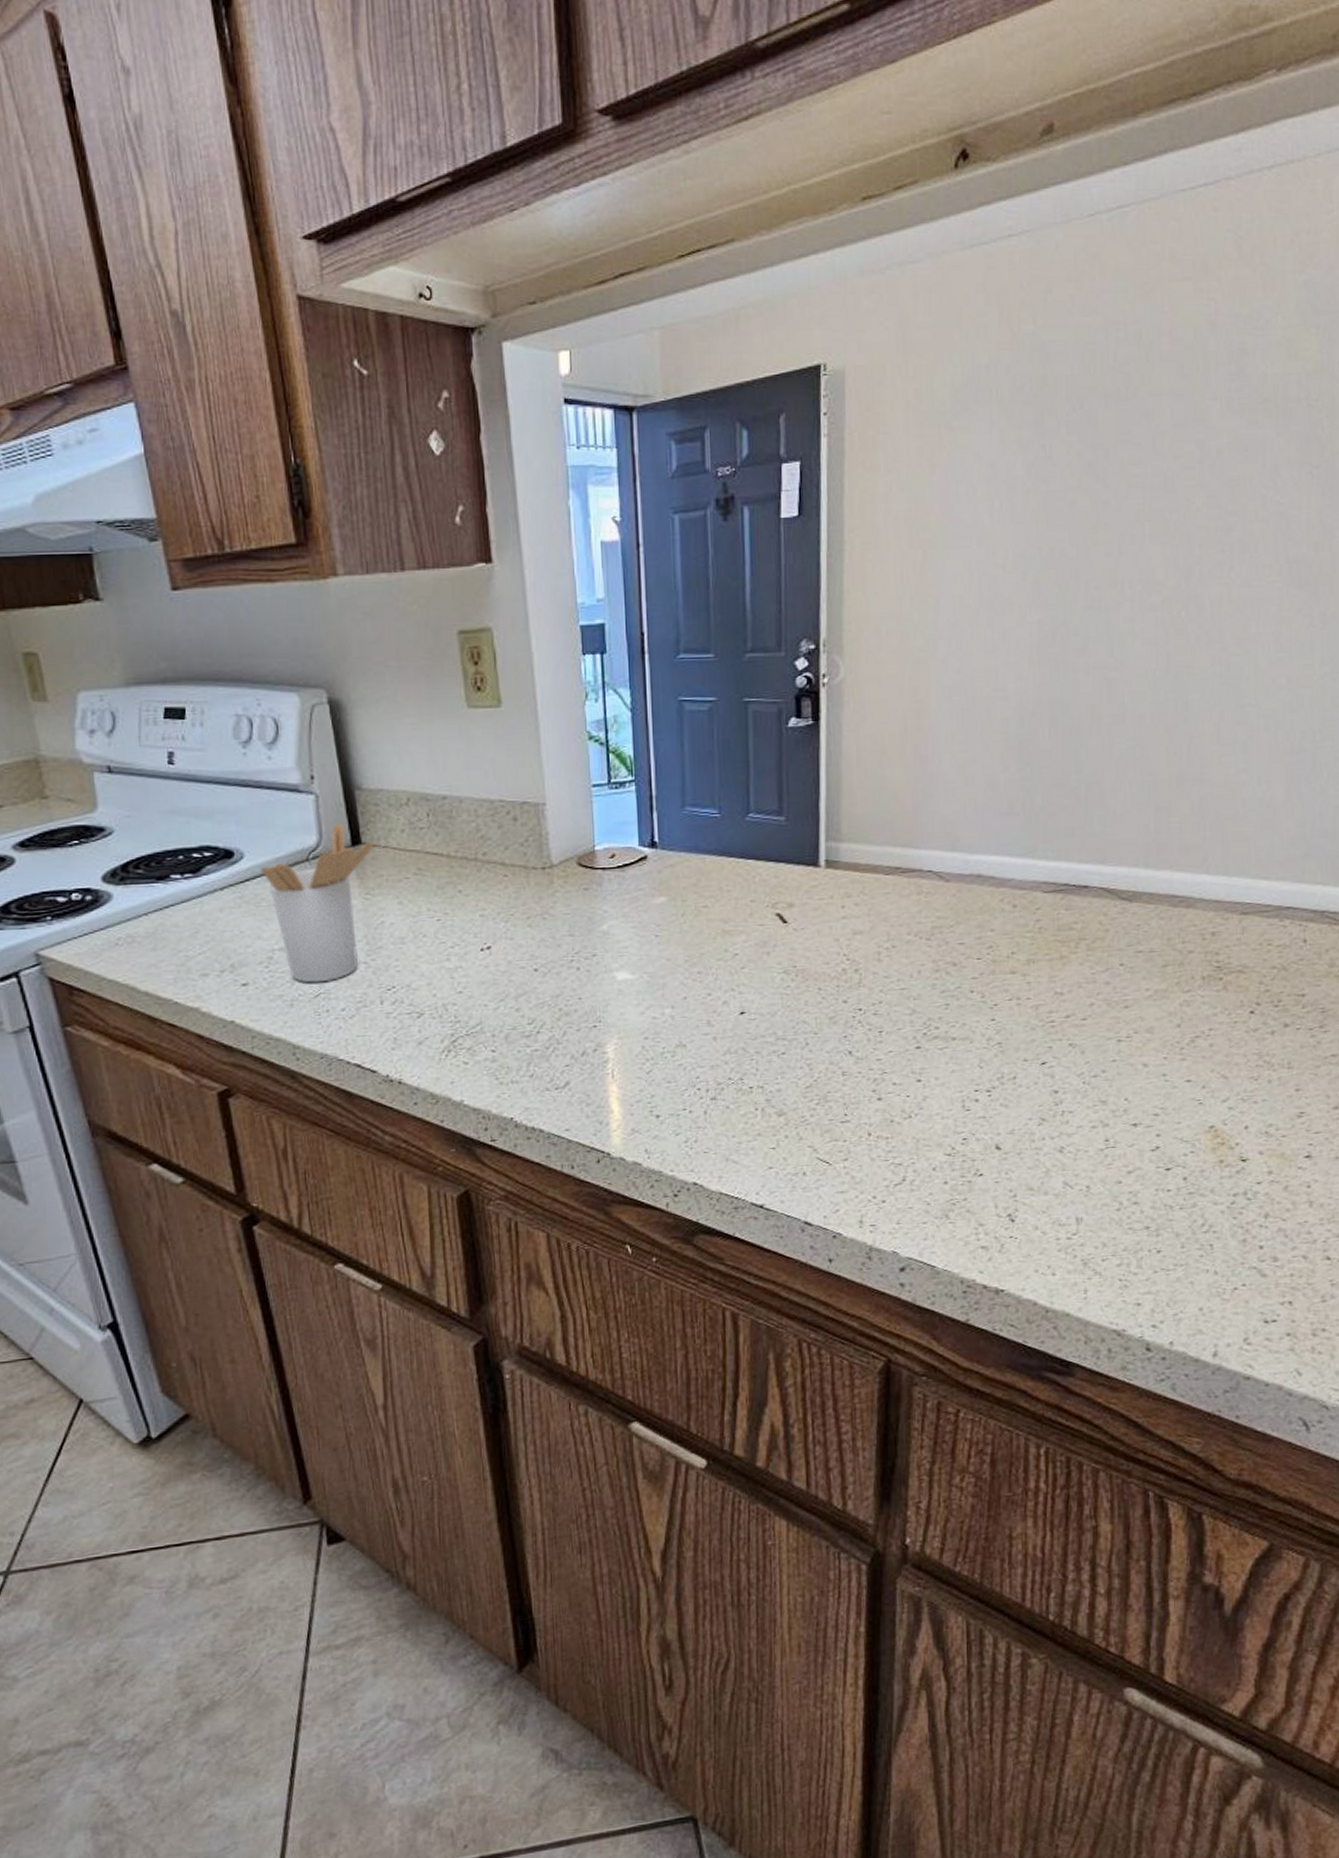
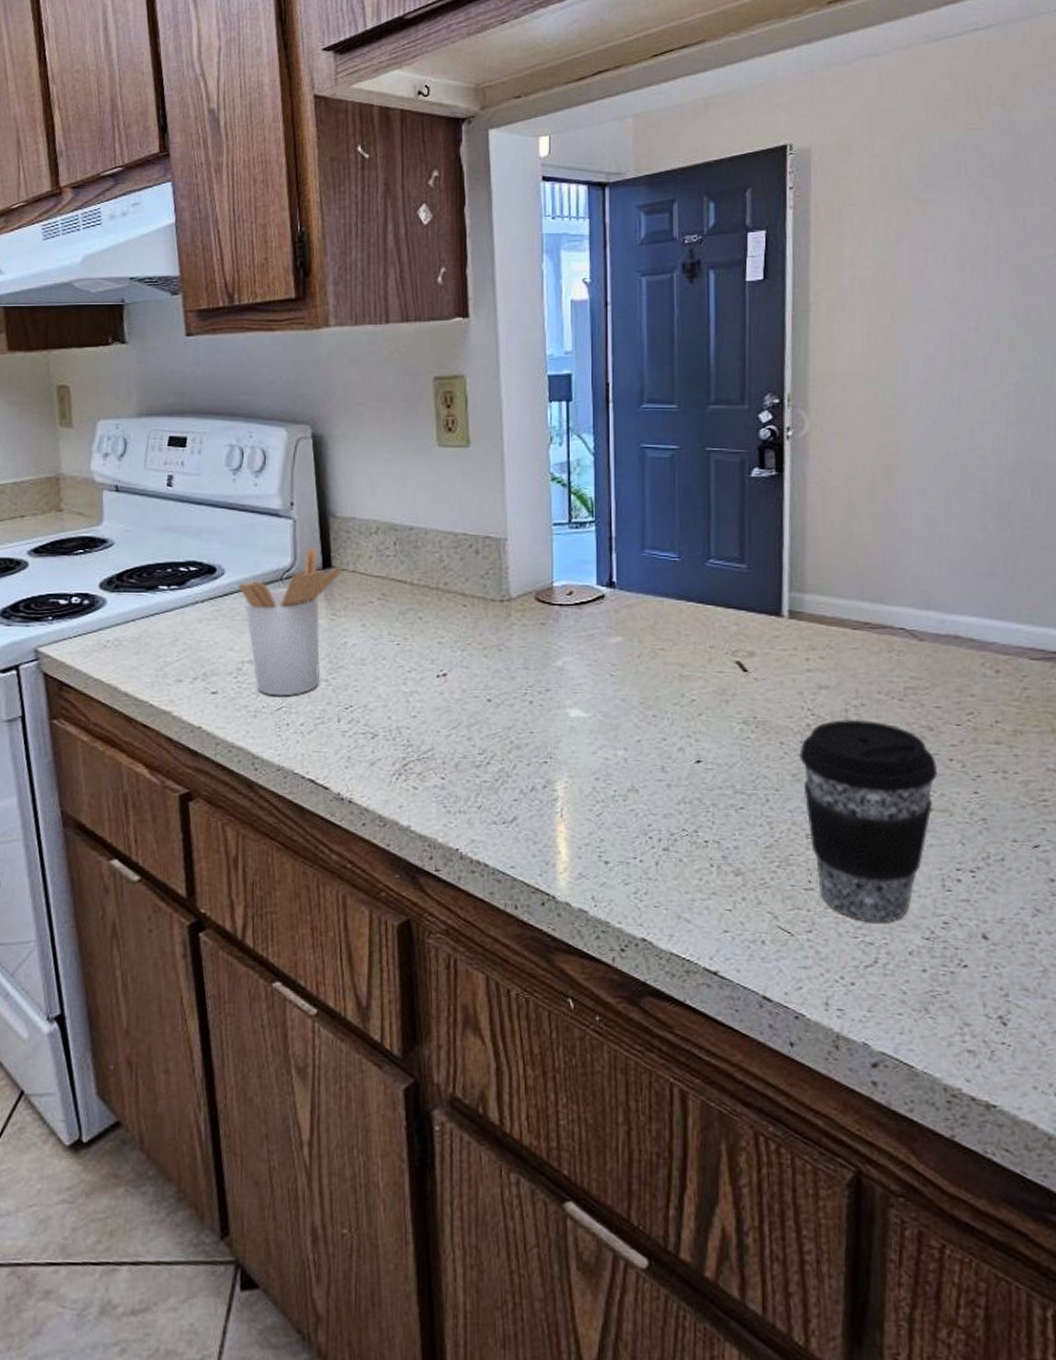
coffee cup: none [836,960,959,1145] -> present [799,719,937,922]

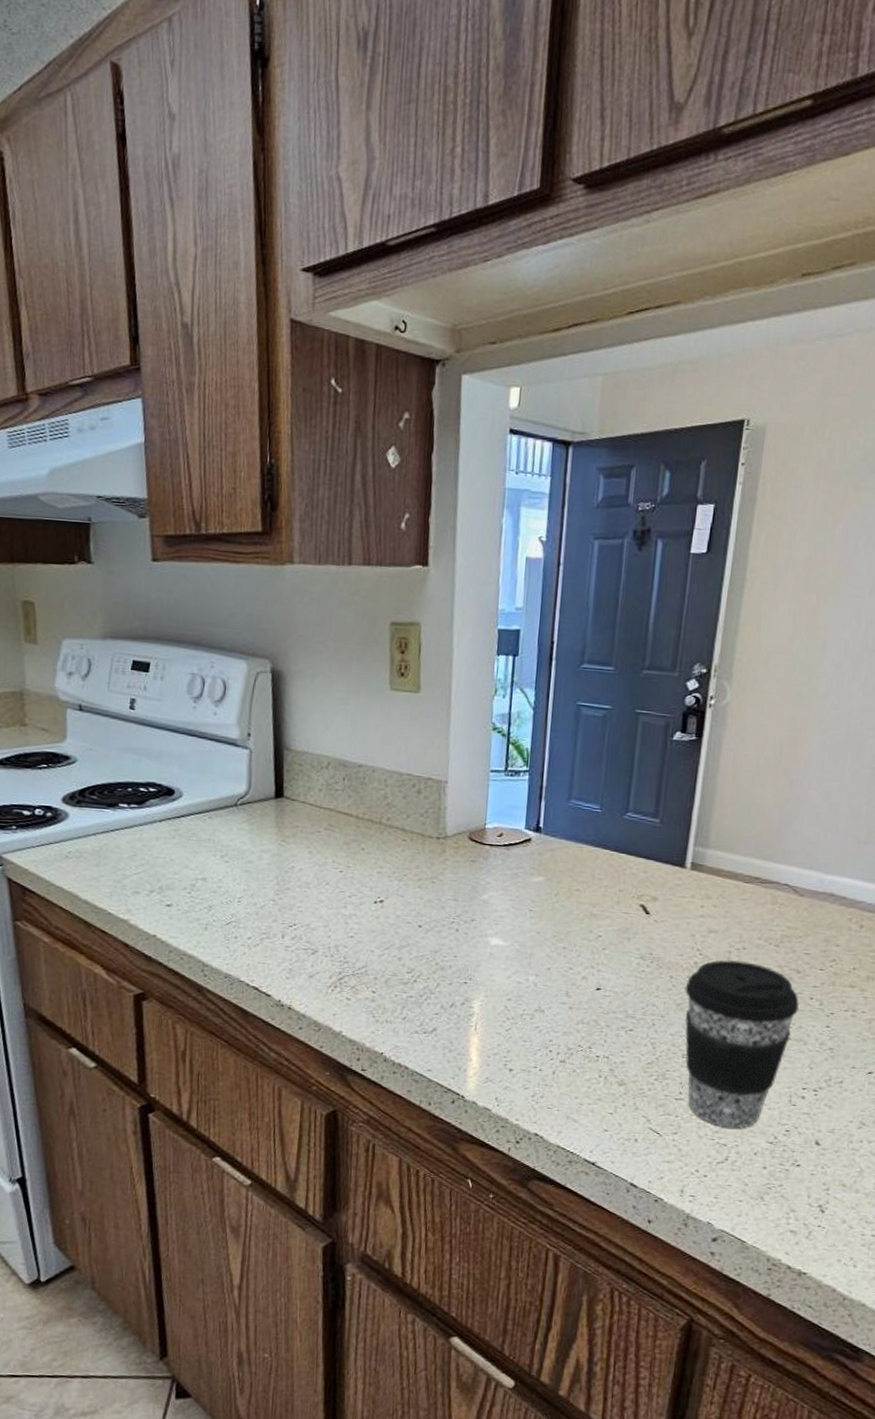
utensil holder: present [239,547,344,697] -> none [195,777,295,913]

